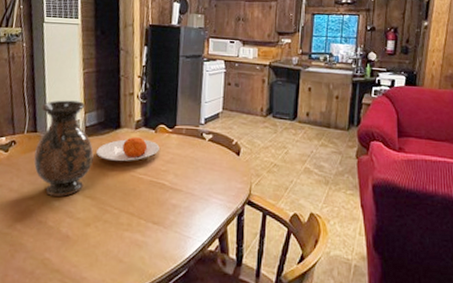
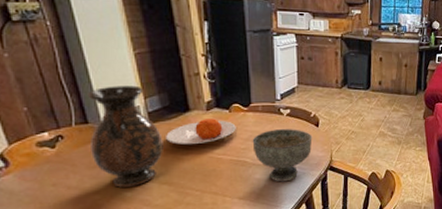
bowl: none [172,154,232,212] -> present [252,129,313,182]

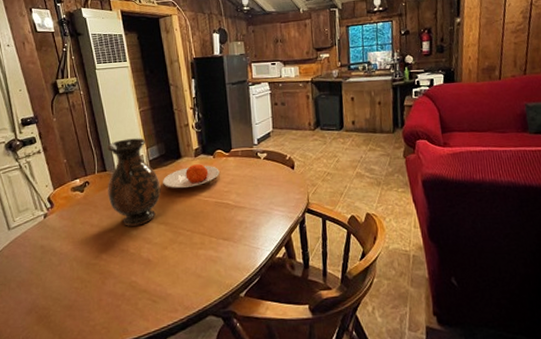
bowl: present [252,129,313,182] -> none [233,172,289,224]

